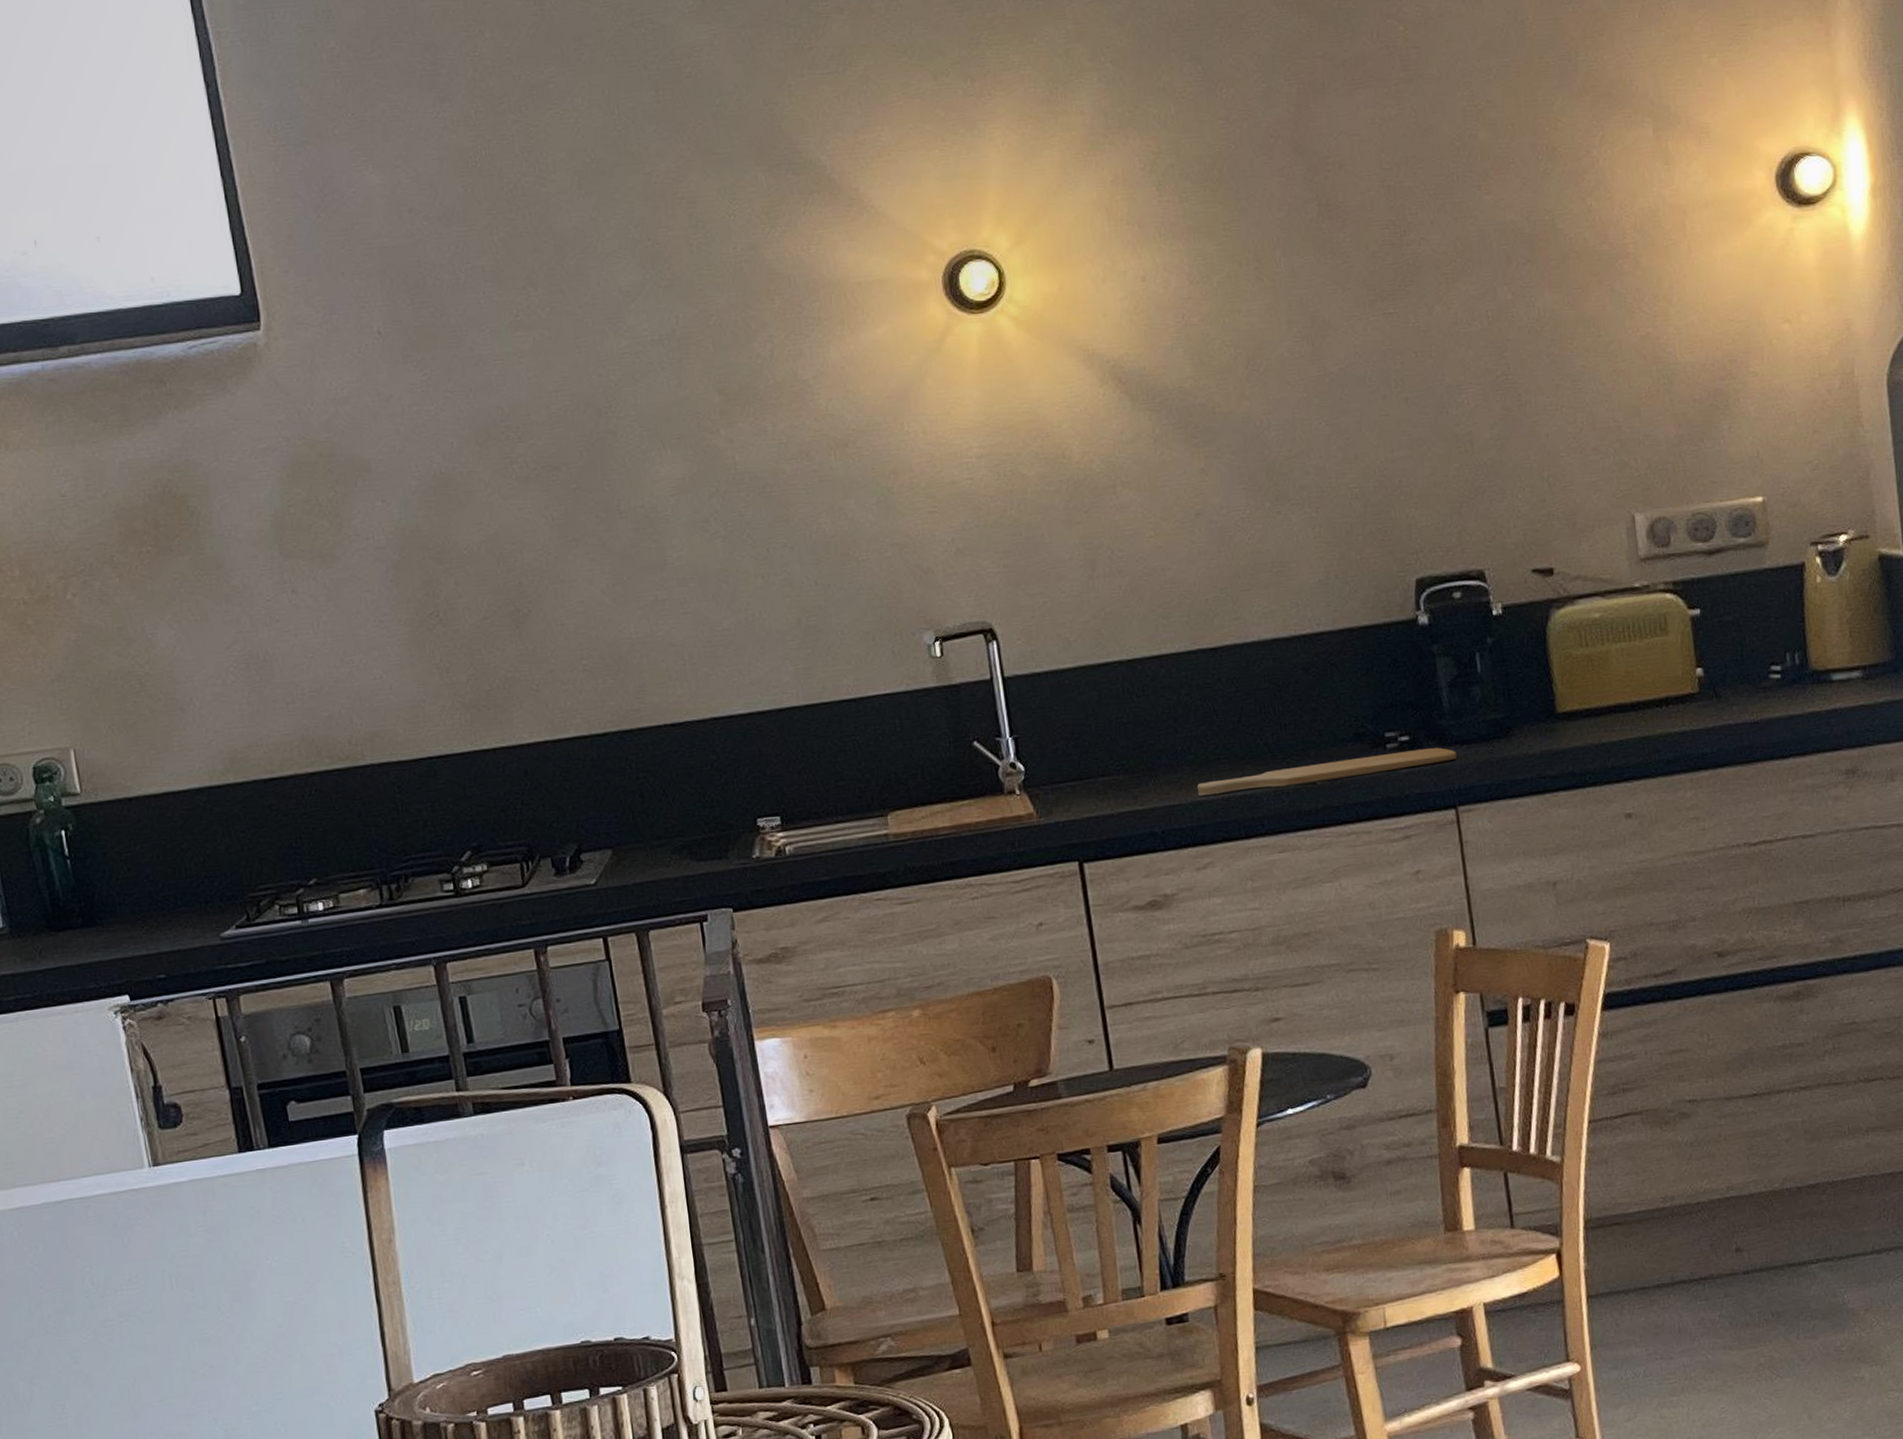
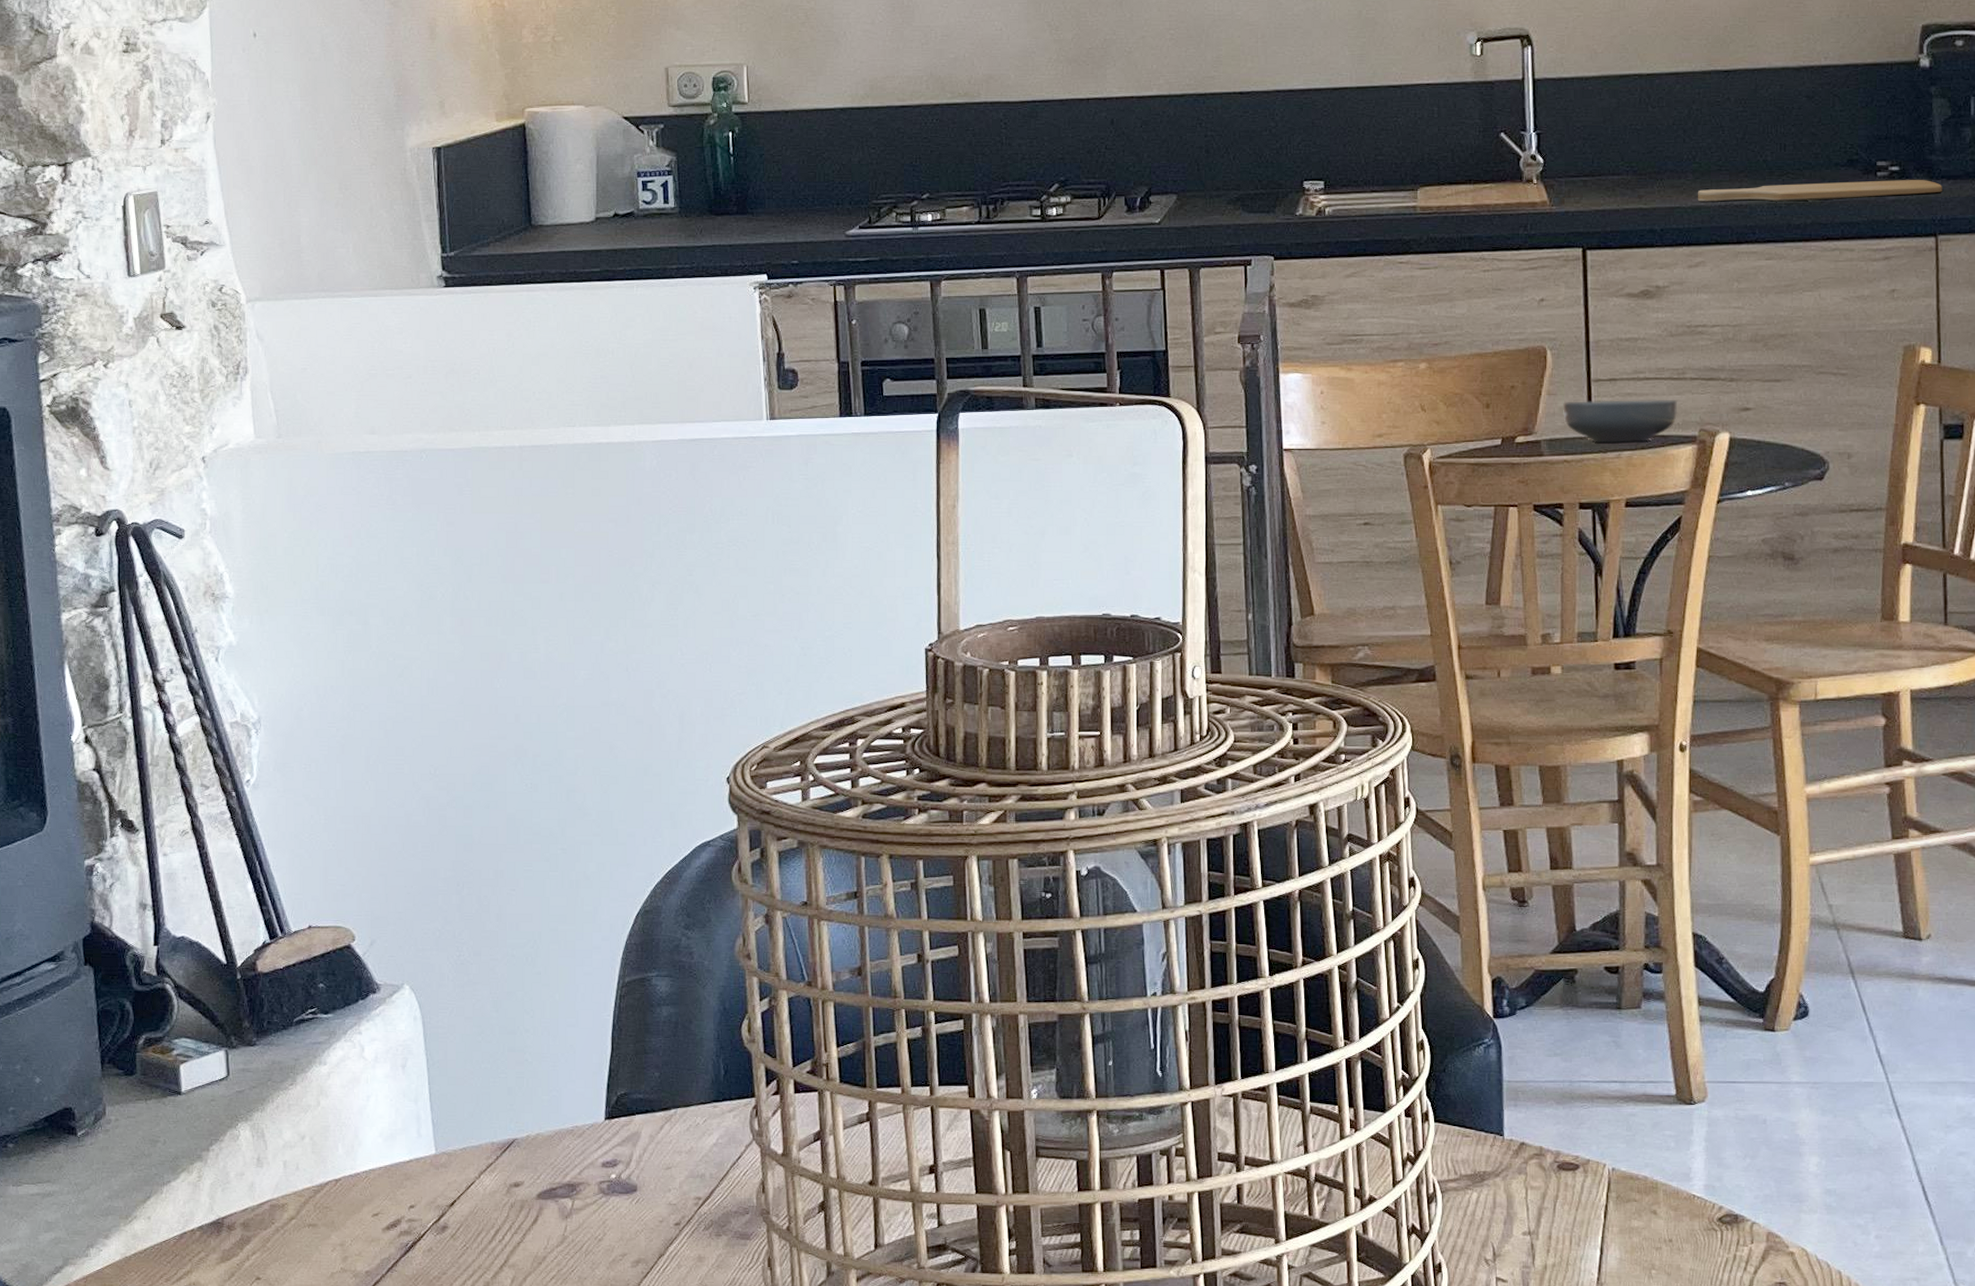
bowl: none [1075,1019,1203,1077] -> present [1562,399,1678,445]

